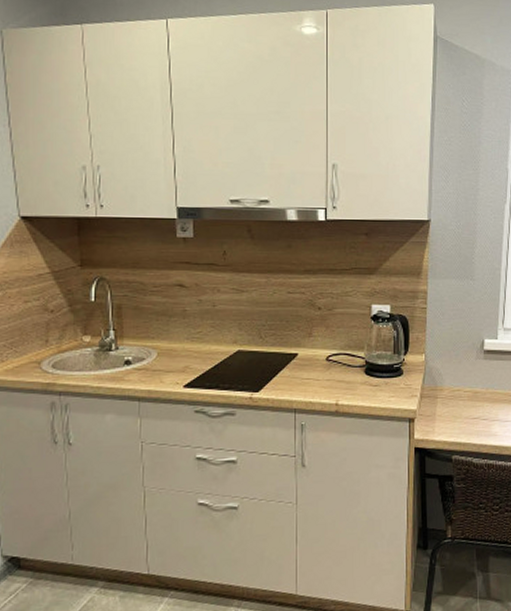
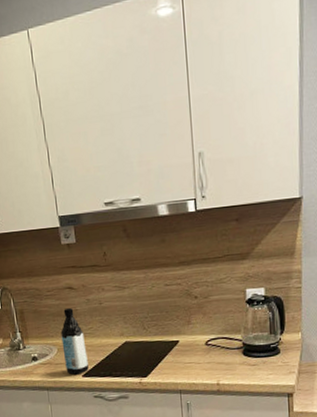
water bottle: none [163,307,192,384] -> present [61,307,89,375]

